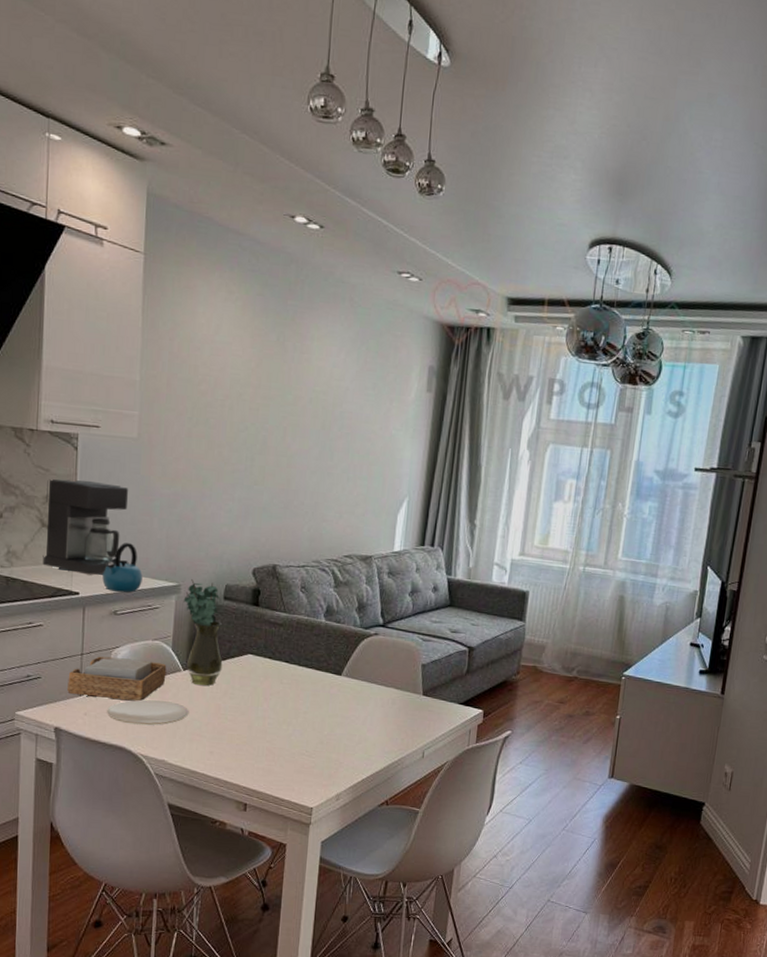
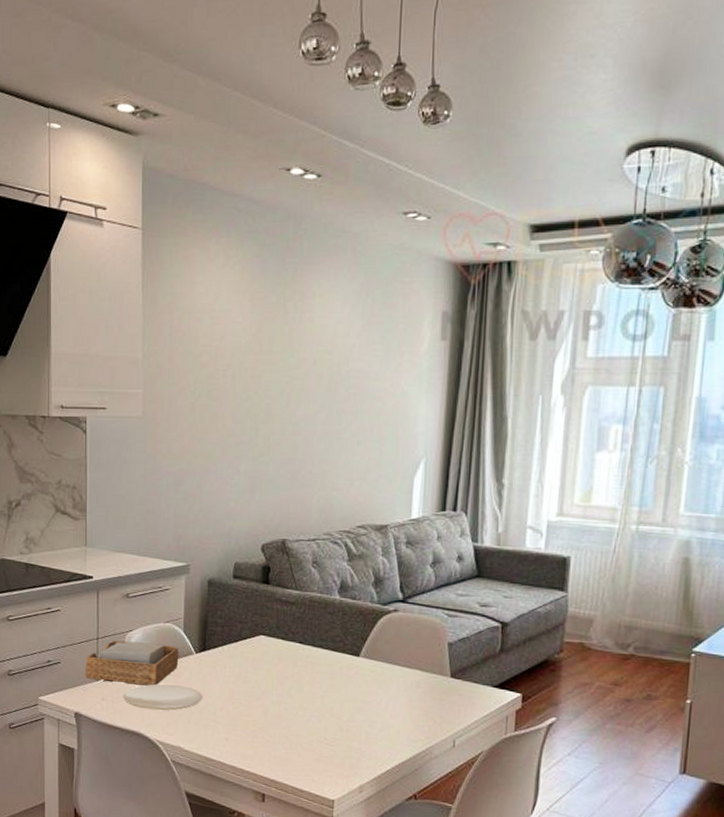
coffee maker: present [42,478,129,575] -> none [58,463,139,559]
kettle: present [102,543,143,594] -> none [114,524,152,576]
vase: present [183,579,223,686] -> none [193,558,235,669]

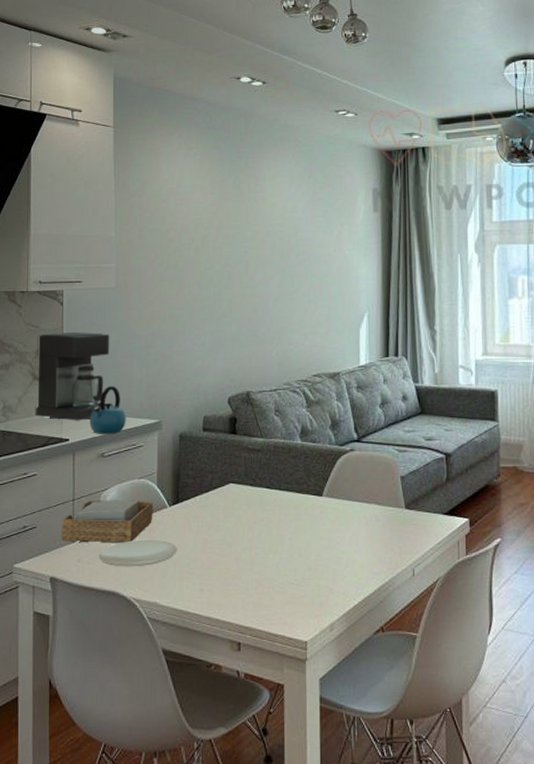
coffee maker: none [58,463,139,559] -> present [35,331,113,421]
kettle: none [114,524,152,576] -> present [90,386,126,435]

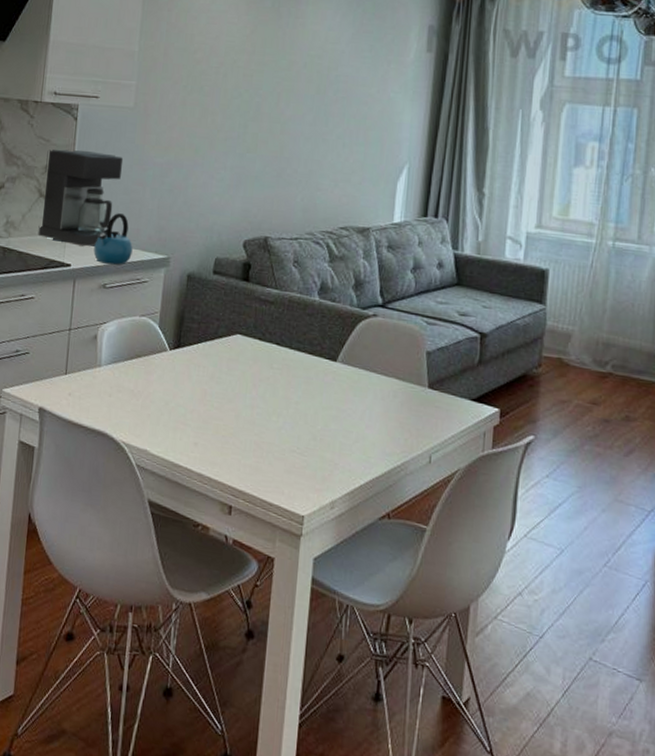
napkin holder: present [61,500,153,543] -> none [53,332,153,383]
plate: present [99,539,177,567] -> none [91,380,174,410]

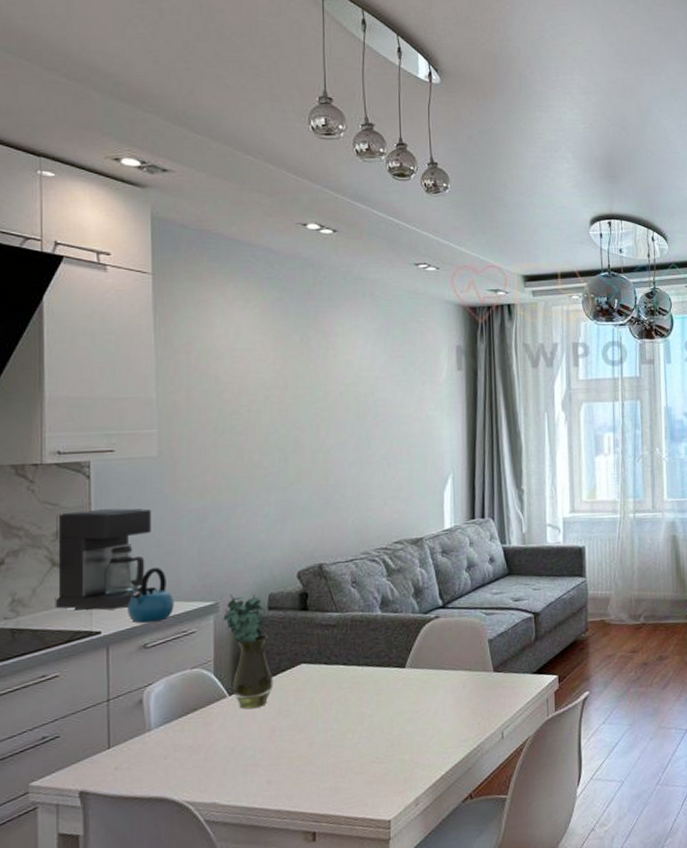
vase: none [172,252,210,368] -> present [223,594,274,709]

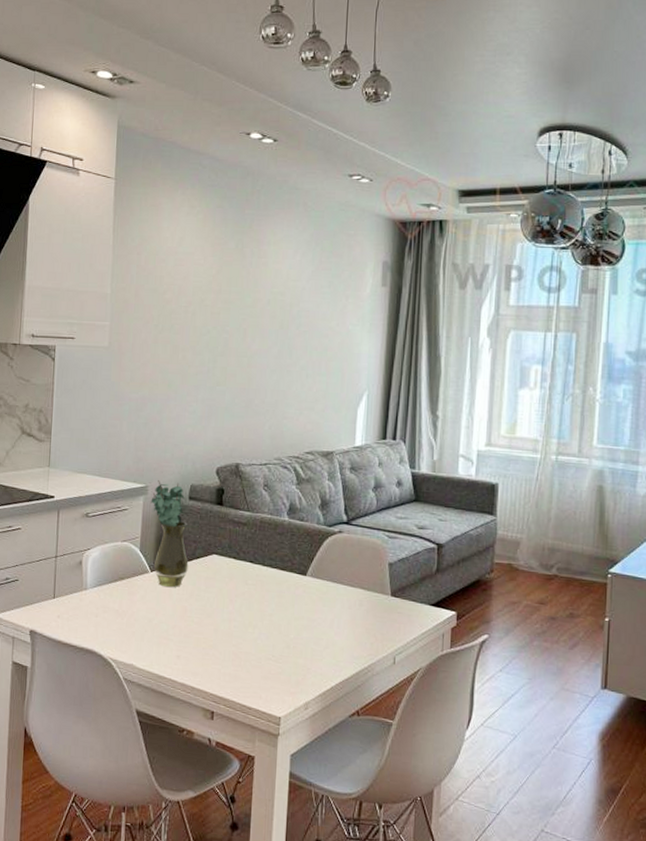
coffee maker: present [55,508,157,611] -> none [22,388,101,479]
kettle: present [127,567,174,624] -> none [75,446,113,496]

